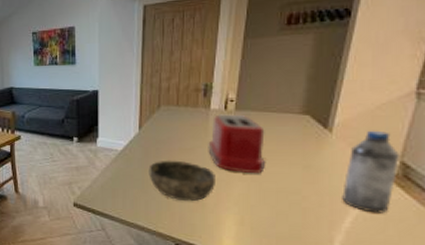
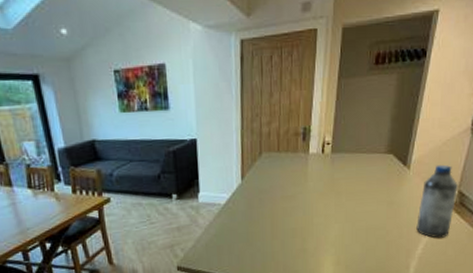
bowl: present [149,160,215,202] -> none [253,209,315,250]
toaster: present [208,114,266,174] -> none [308,157,358,215]

